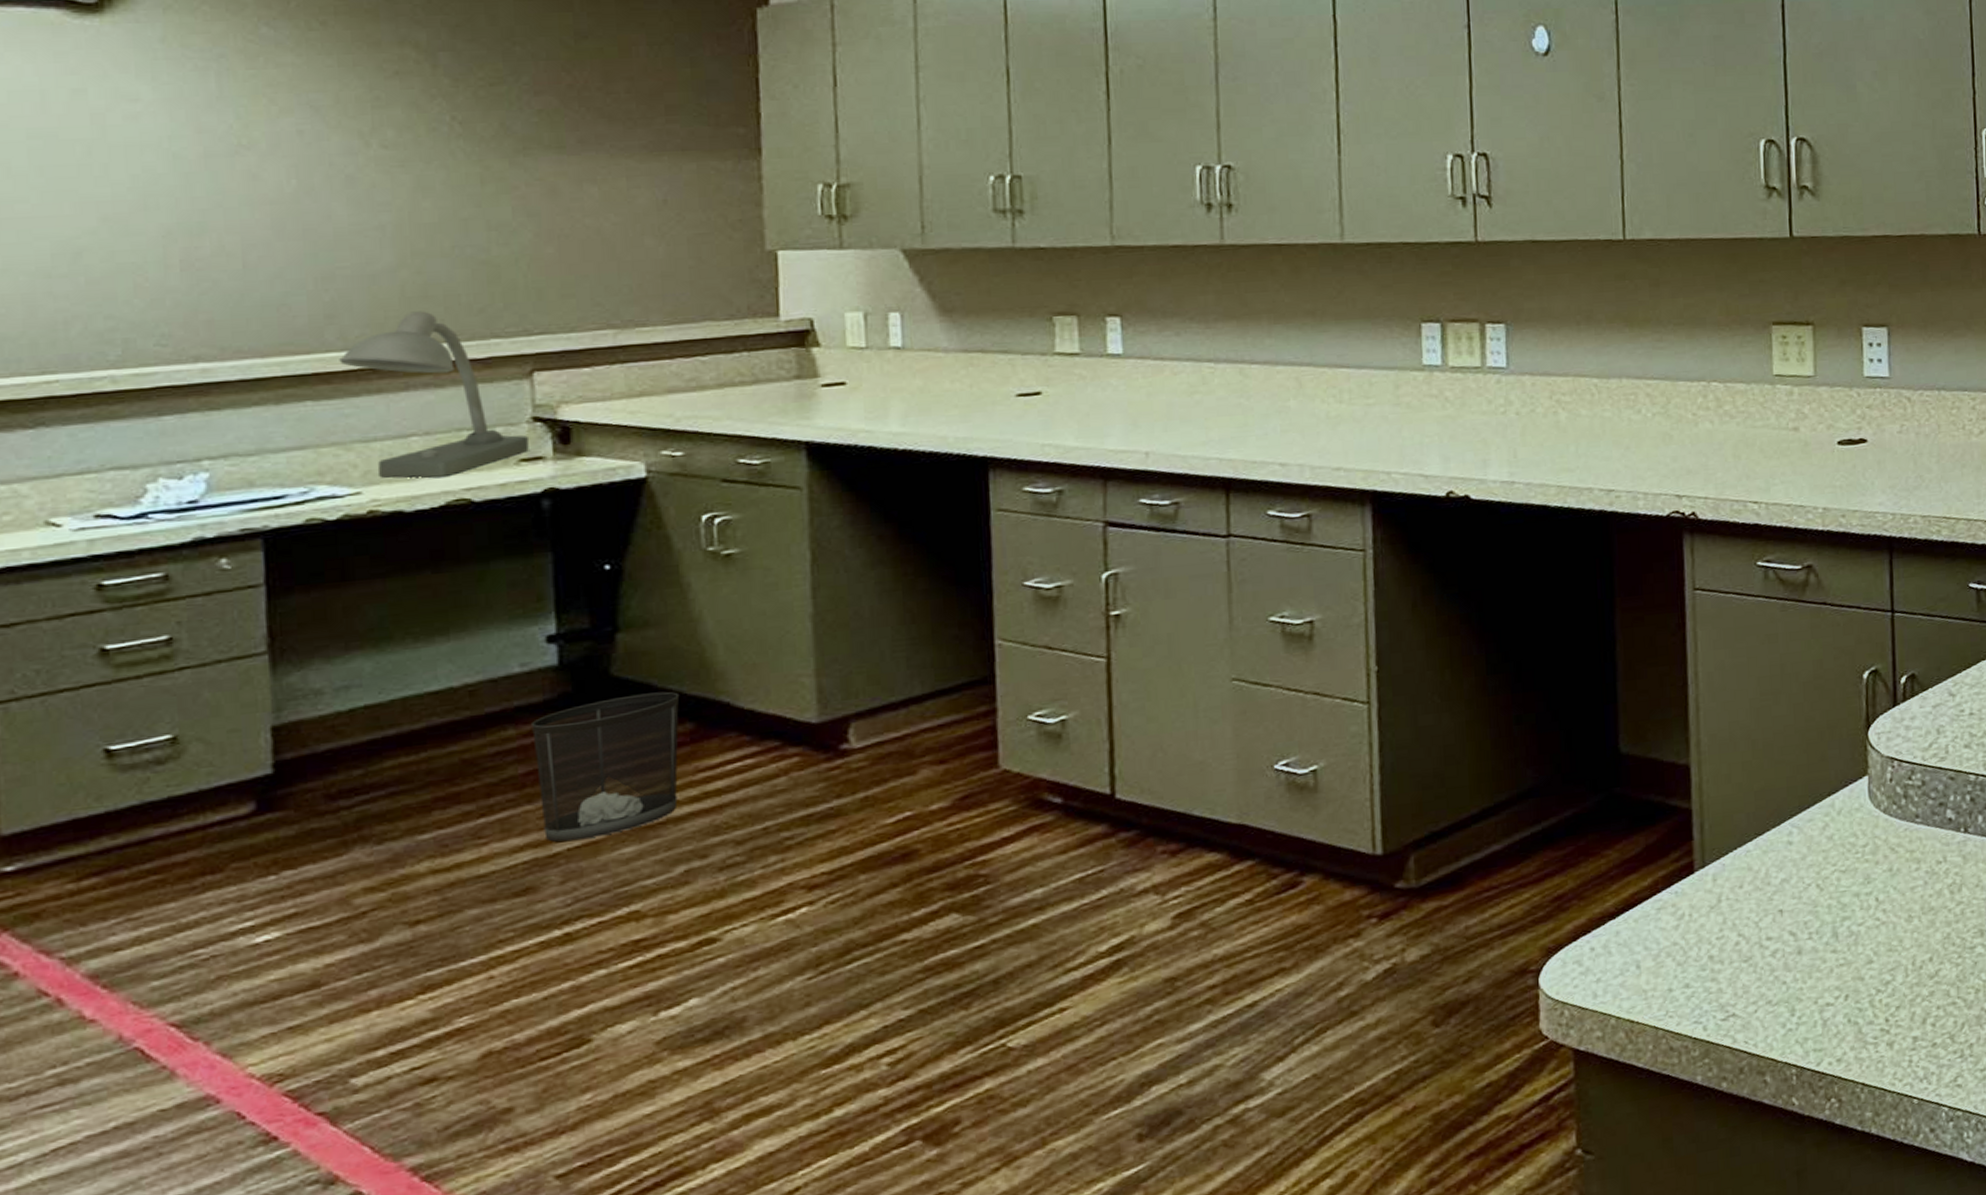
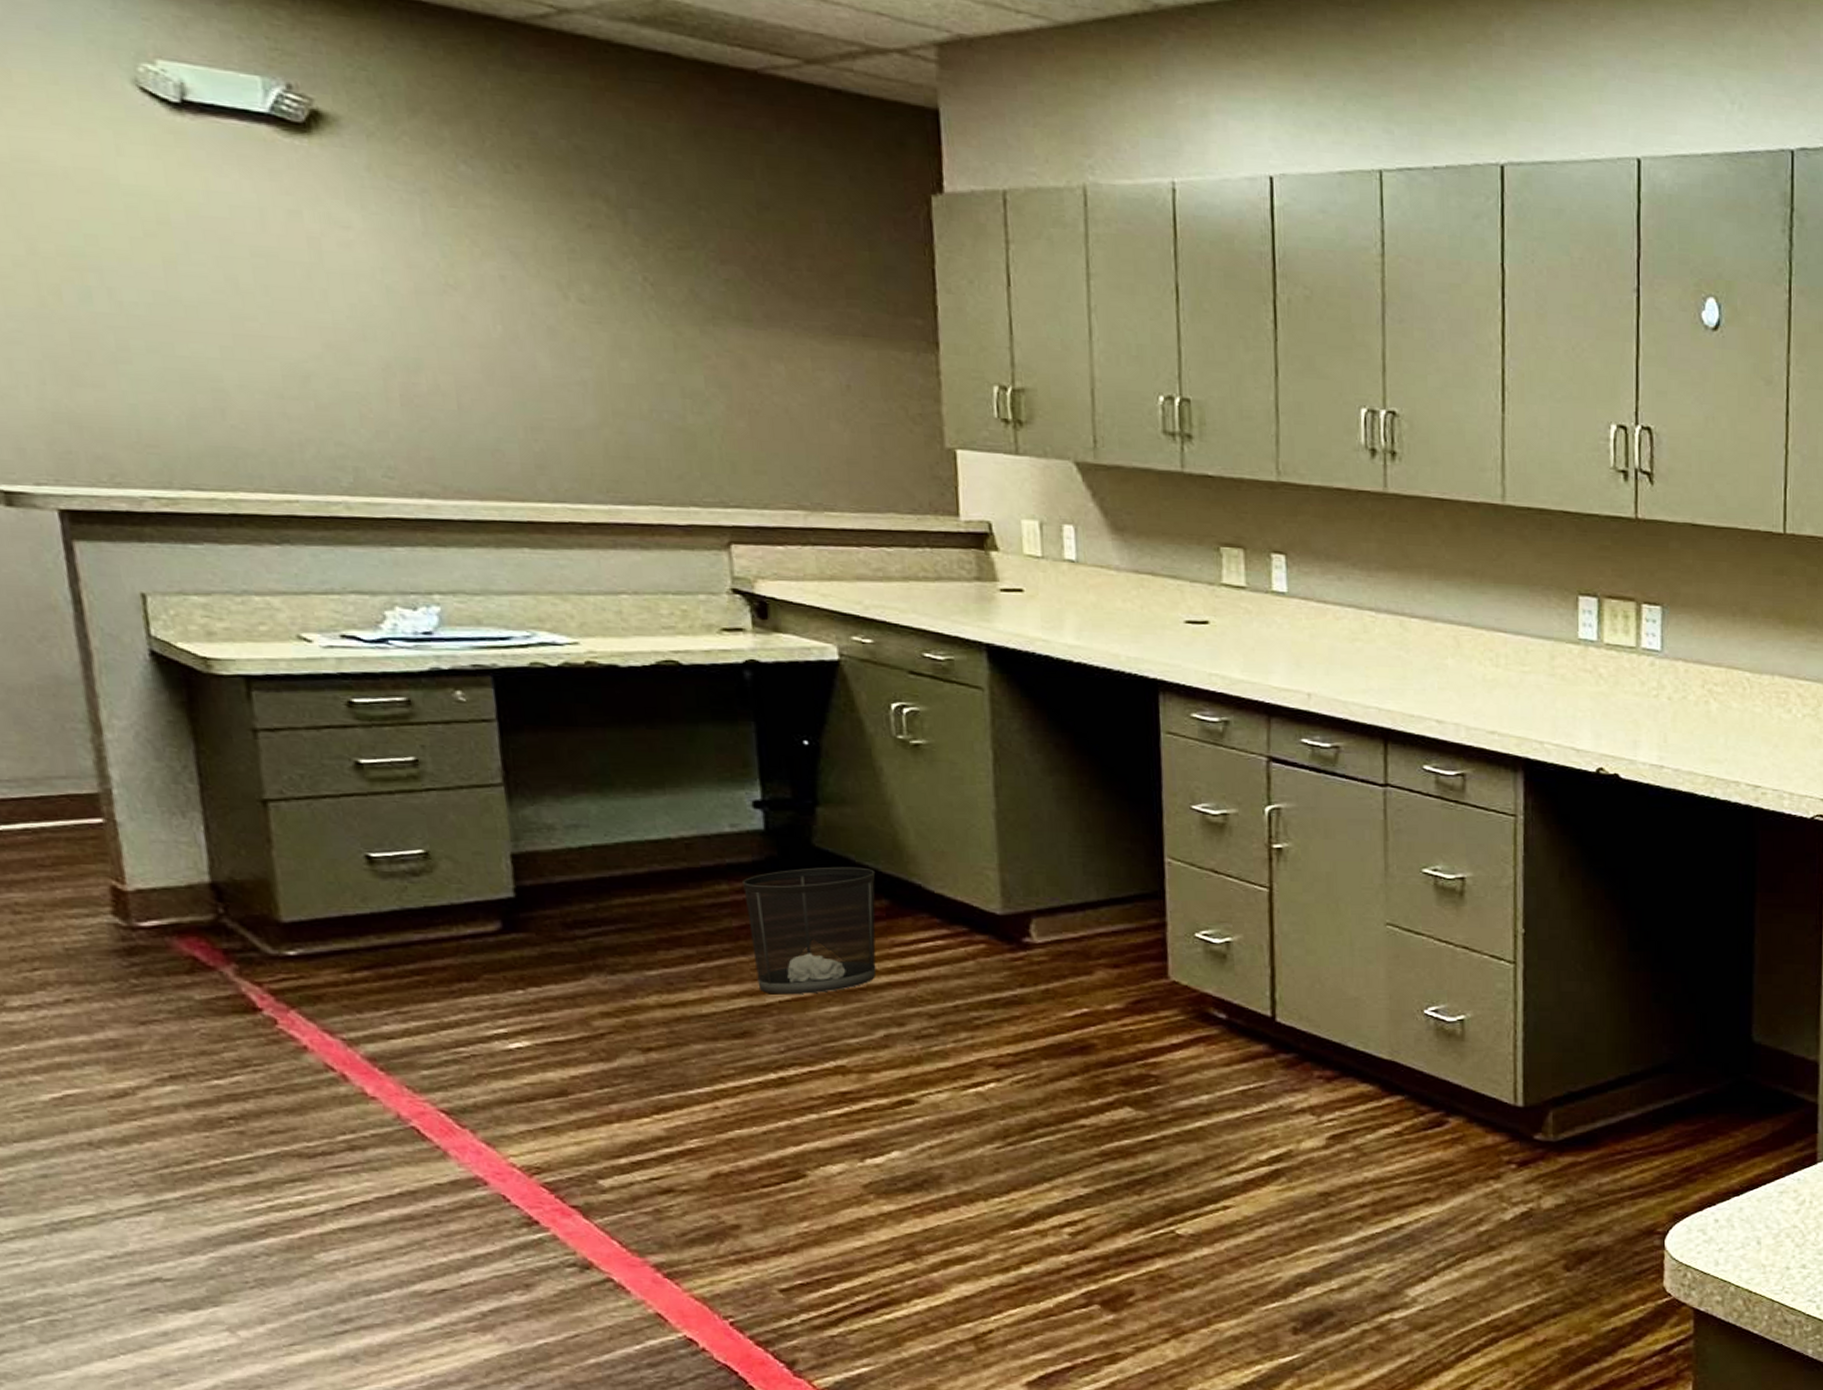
desk lamp: present [339,311,529,478] -> none [552,471,730,637]

